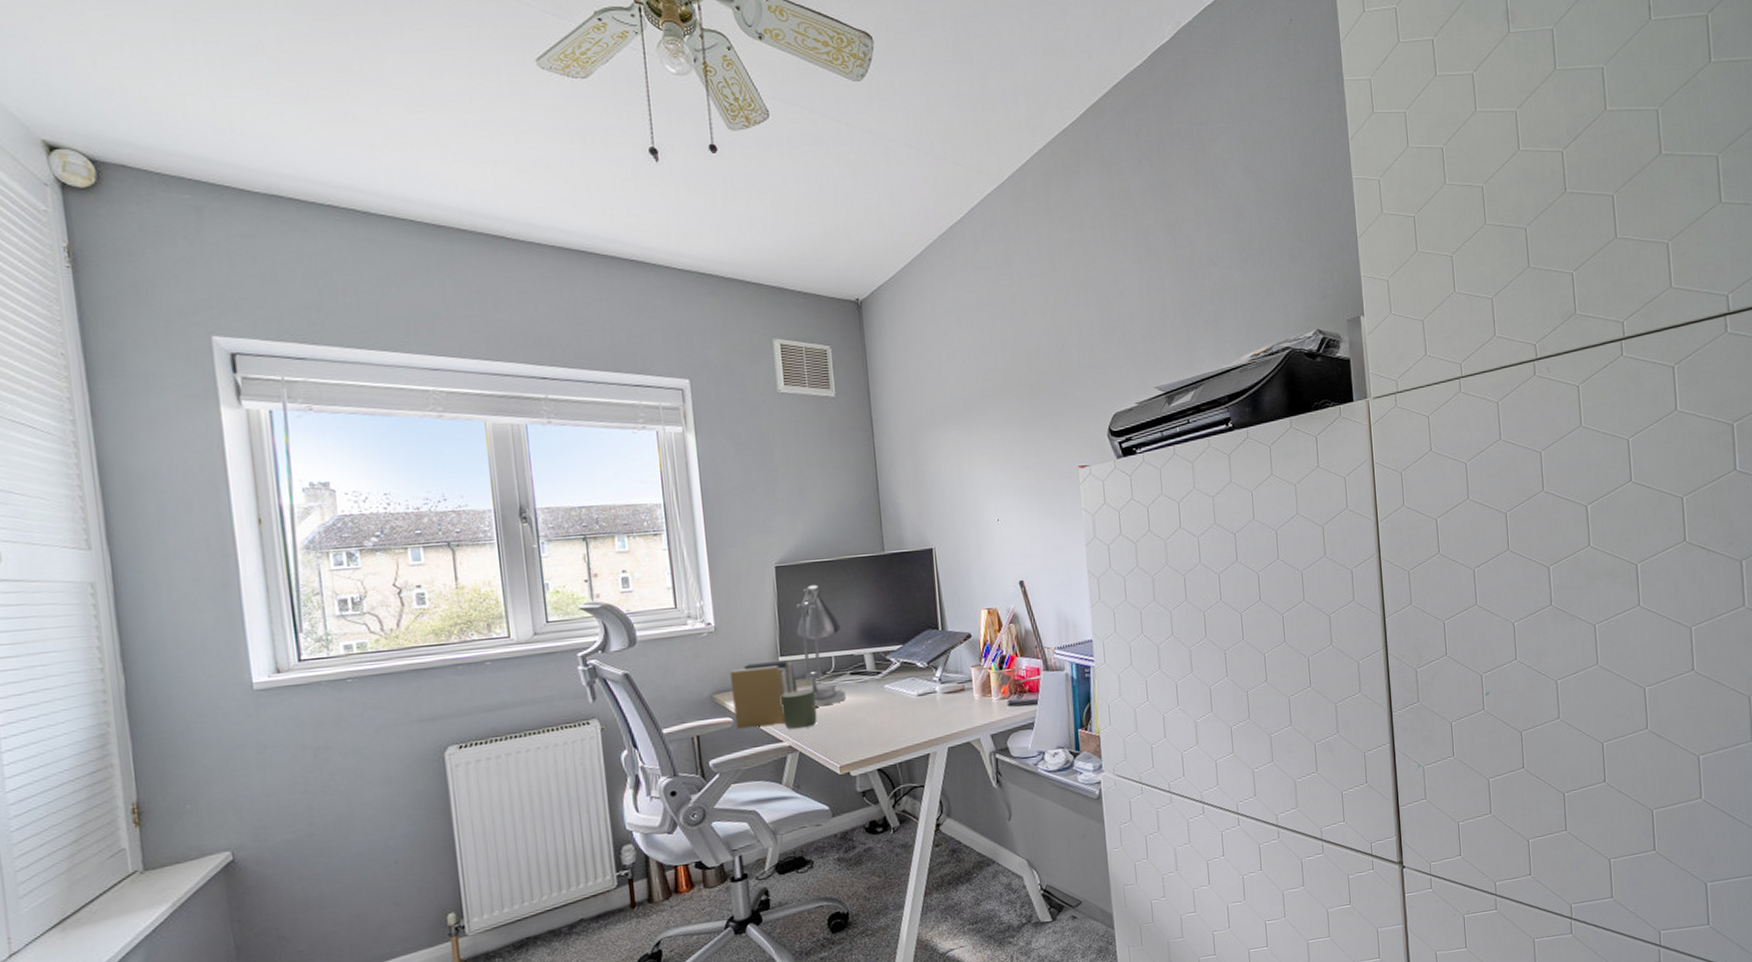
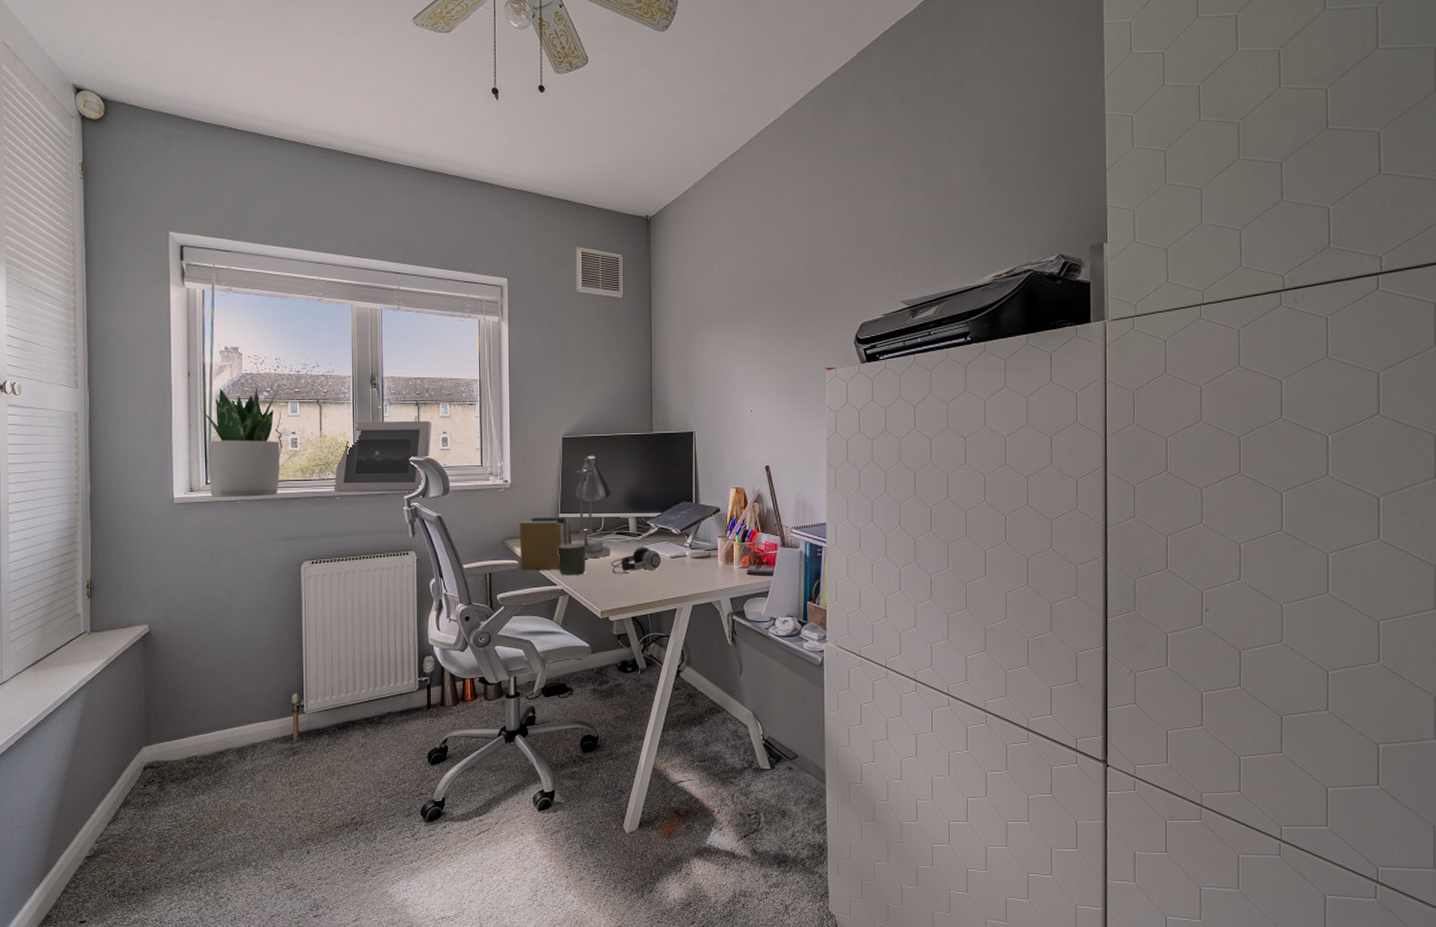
planter: none [285,531,404,677] -> present [203,387,280,497]
picture frame: none [481,558,607,657] -> present [334,420,432,493]
headphones: none [847,685,907,721] -> present [611,547,661,574]

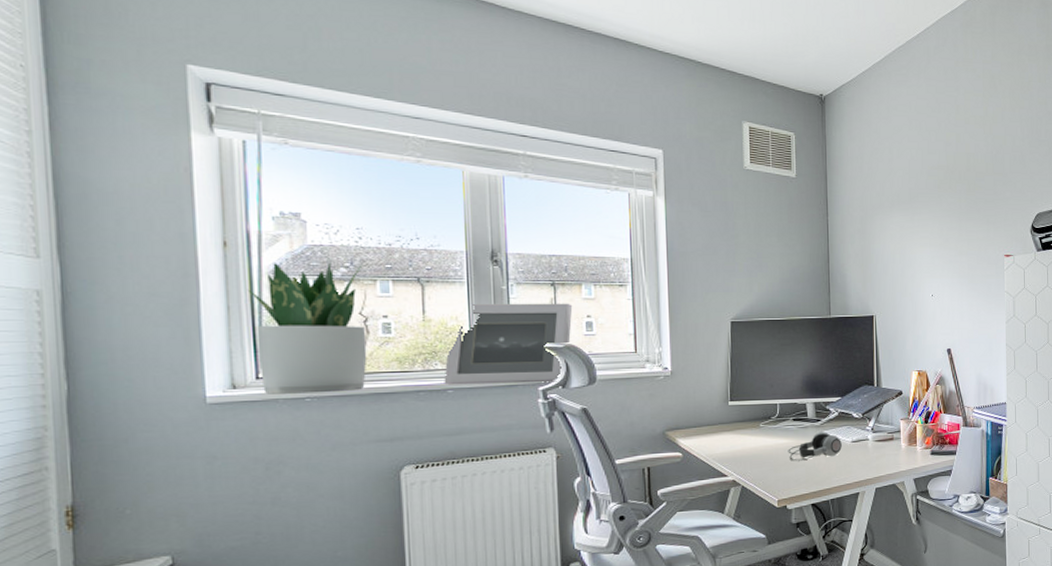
books: present [519,517,572,571] -> none [682,405,745,464]
mug: present [558,543,586,577] -> none [728,431,760,467]
desk lamp: present [576,455,611,559] -> none [747,340,787,447]

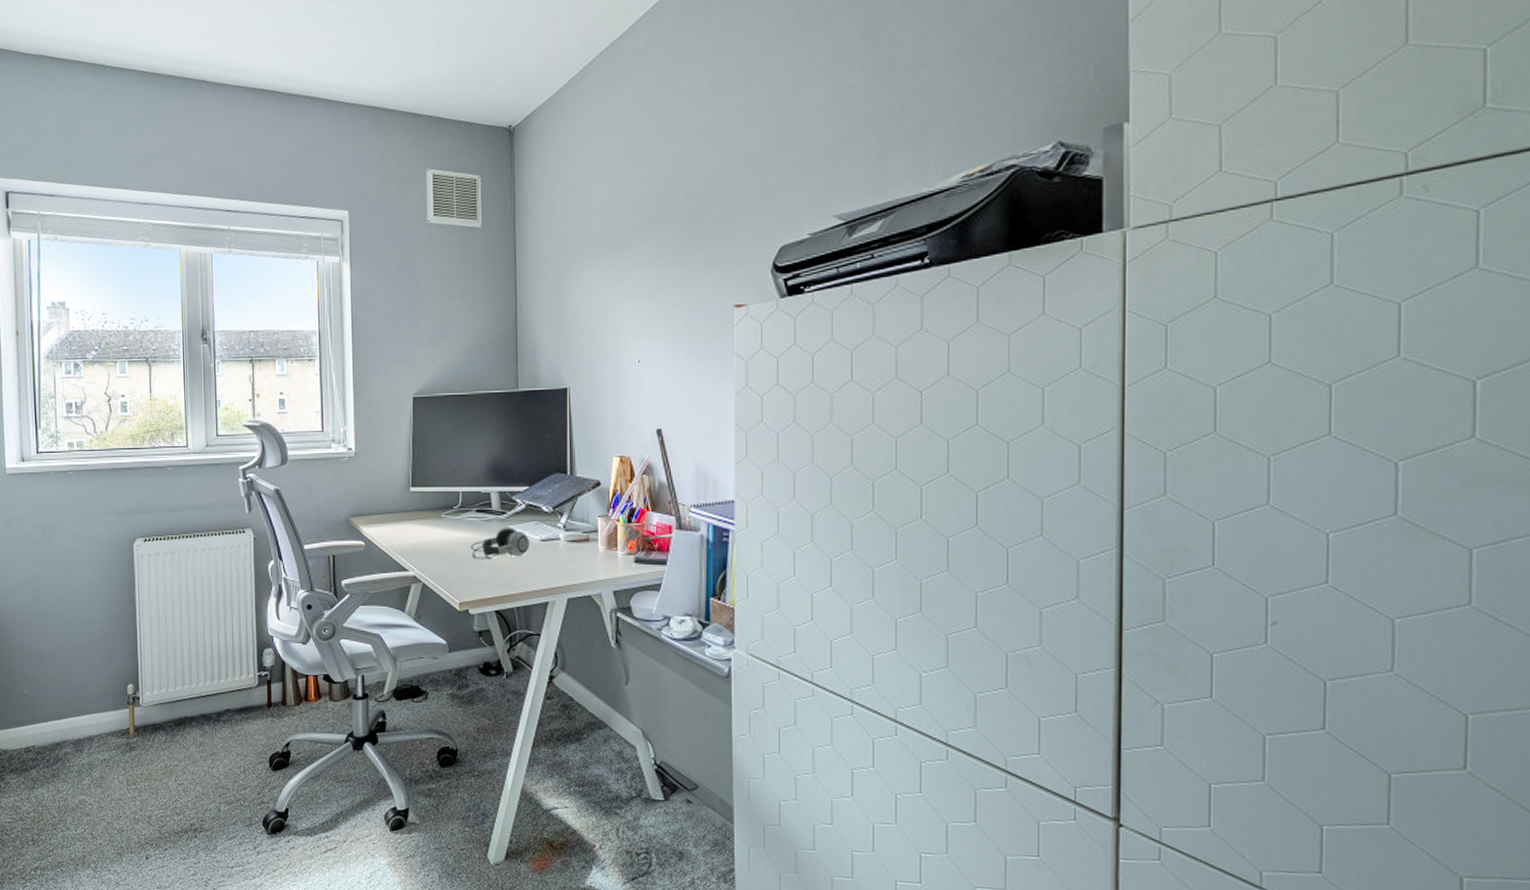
planter: present [249,262,368,394] -> none [32,346,110,467]
picture frame: present [444,303,573,385] -> none [165,380,268,462]

